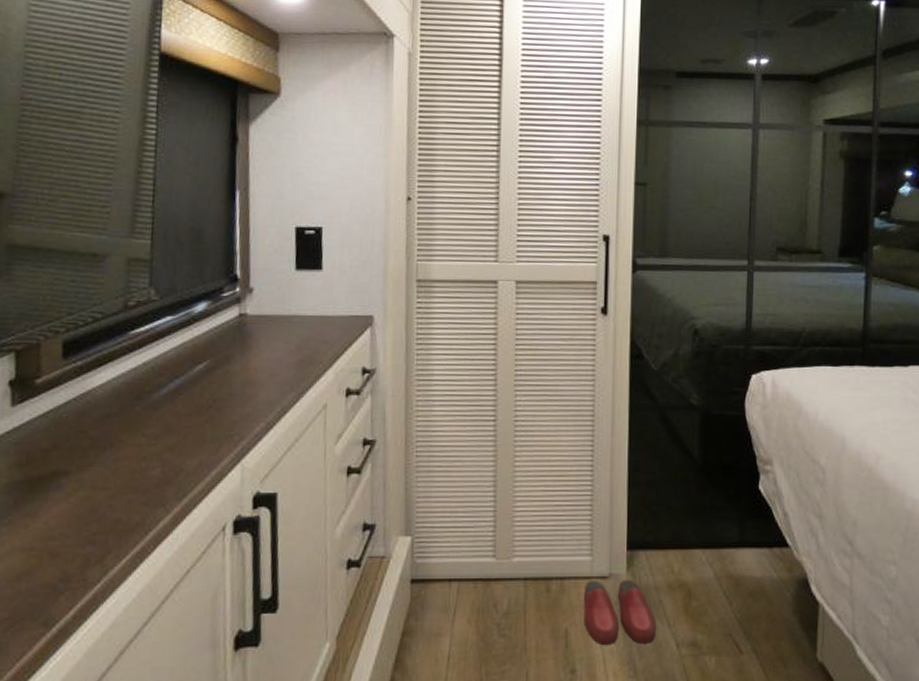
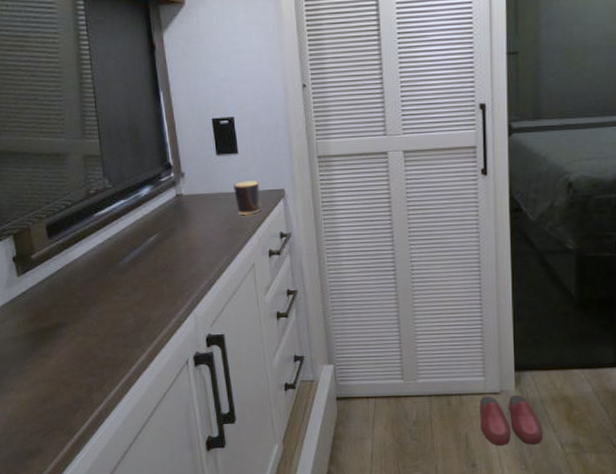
mug: none [311,303,343,344] -> present [233,180,260,215]

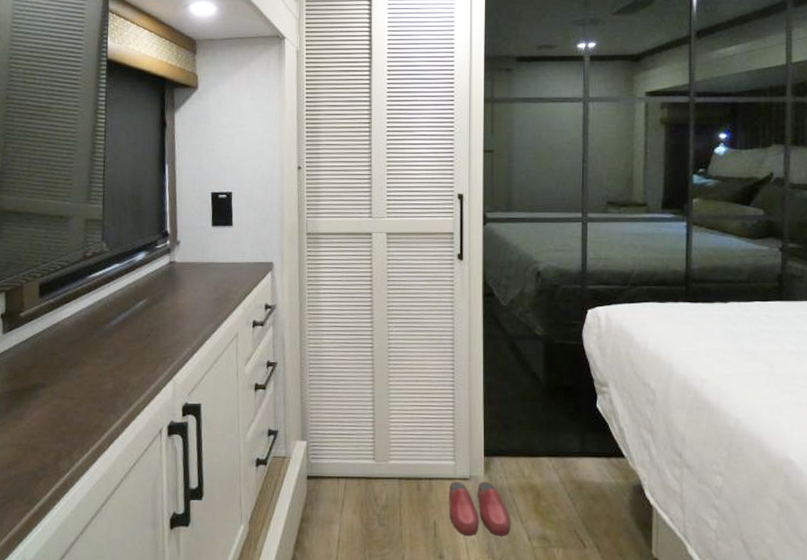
mug: present [233,180,260,215] -> none [225,252,249,285]

